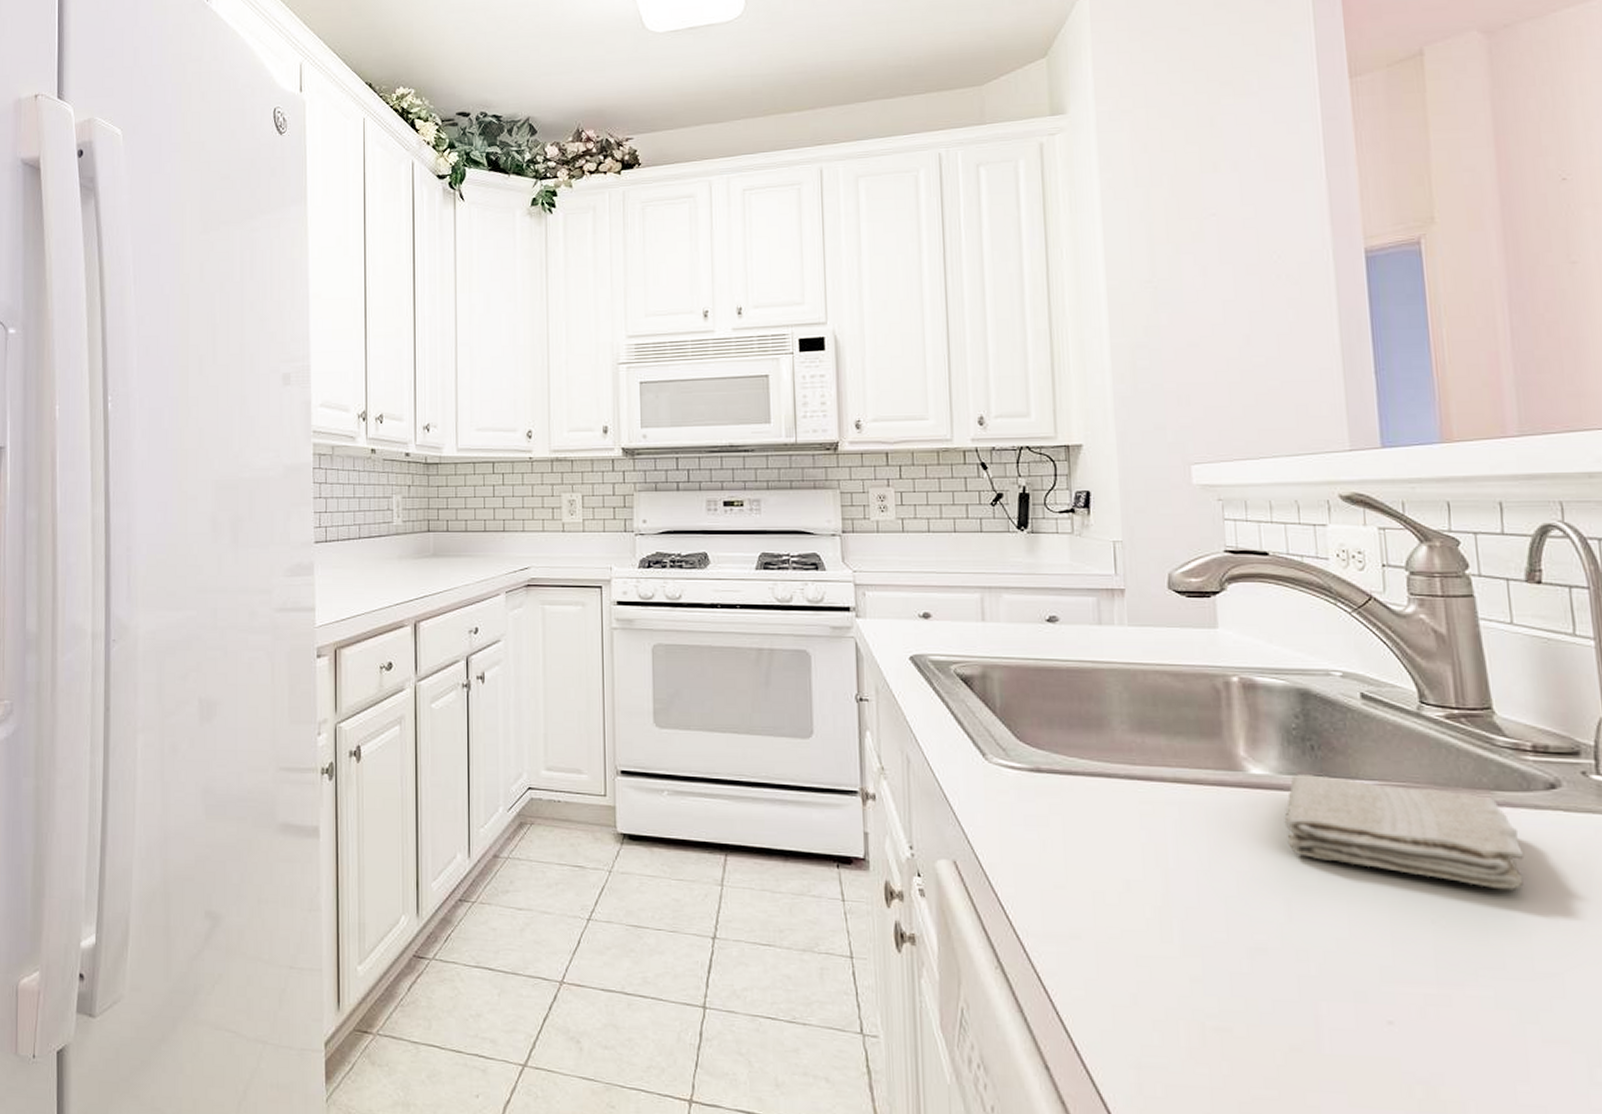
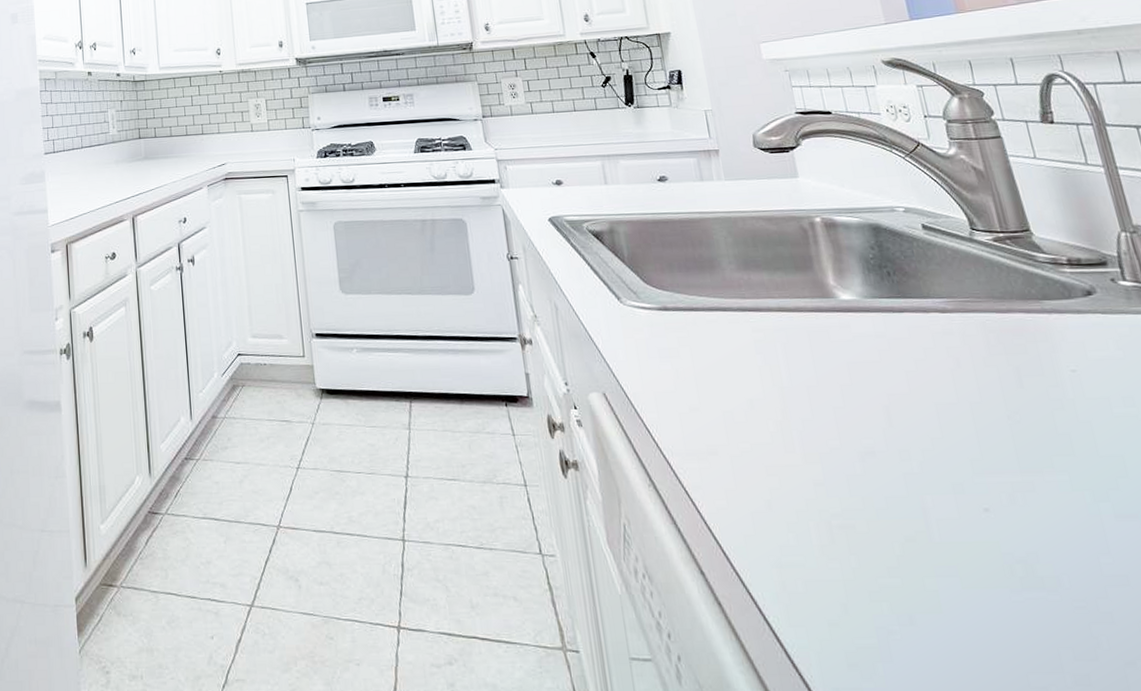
washcloth: present [1284,774,1525,890] -> none [874,297,1078,386]

